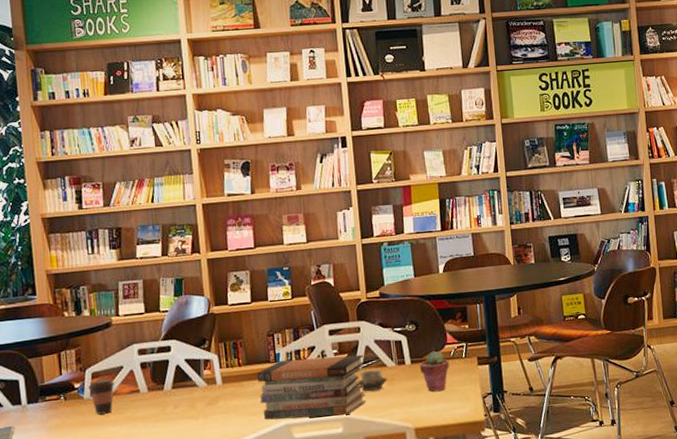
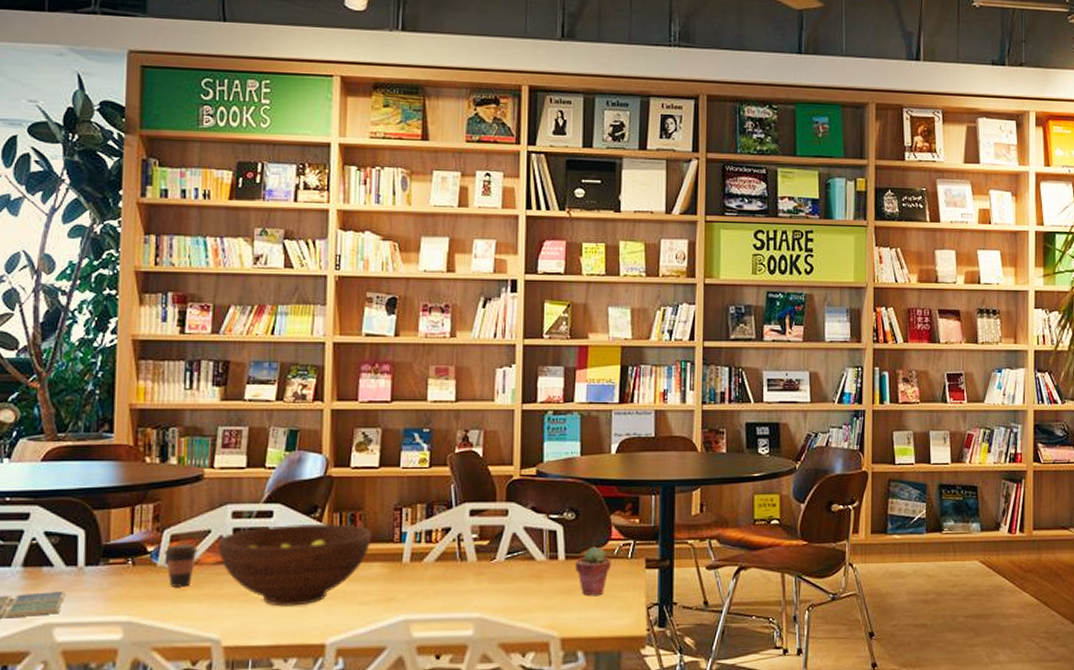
fruit bowl: none [130,351,253,423] -> present [218,523,372,607]
book stack: present [257,354,366,420] -> none [376,541,509,615]
cup: present [356,369,388,391] -> none [496,562,535,588]

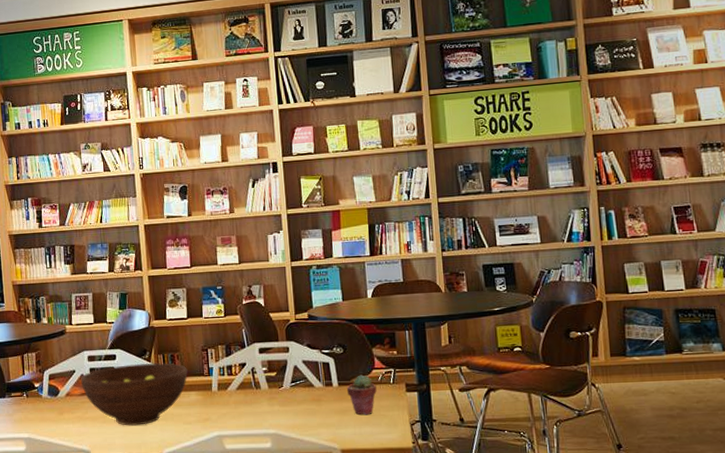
coffee cup: present [165,544,198,587] -> none [46,381,68,413]

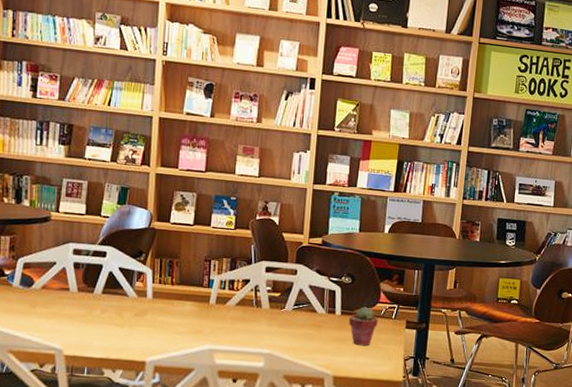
fruit bowl: present [81,363,188,426] -> none [62,264,186,330]

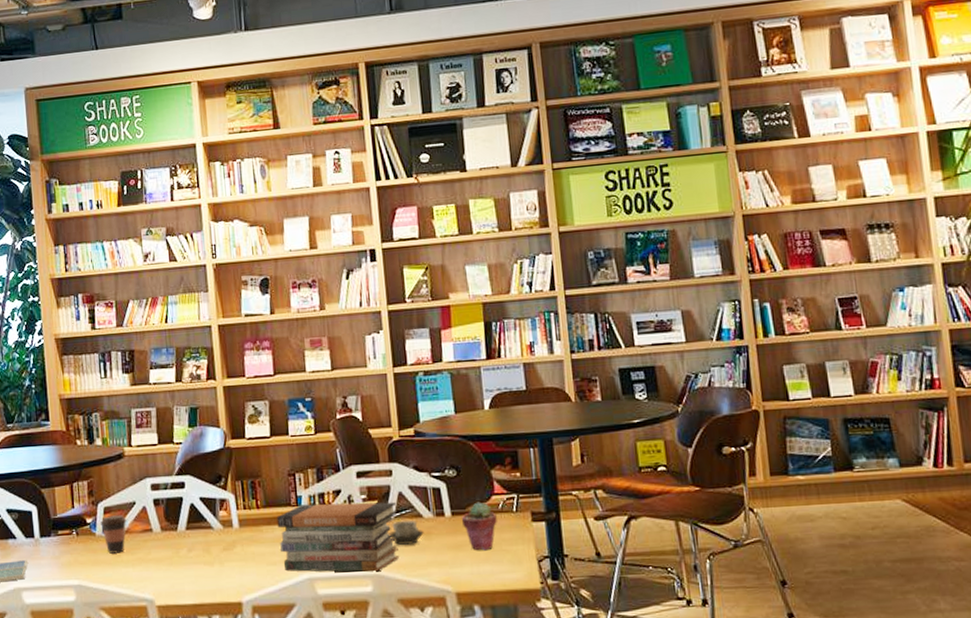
coffee cup: none [19,271,45,305] -> present [100,515,127,554]
book stack: none [188,287,297,352] -> present [276,501,399,573]
cup: none [284,312,316,333] -> present [387,520,424,545]

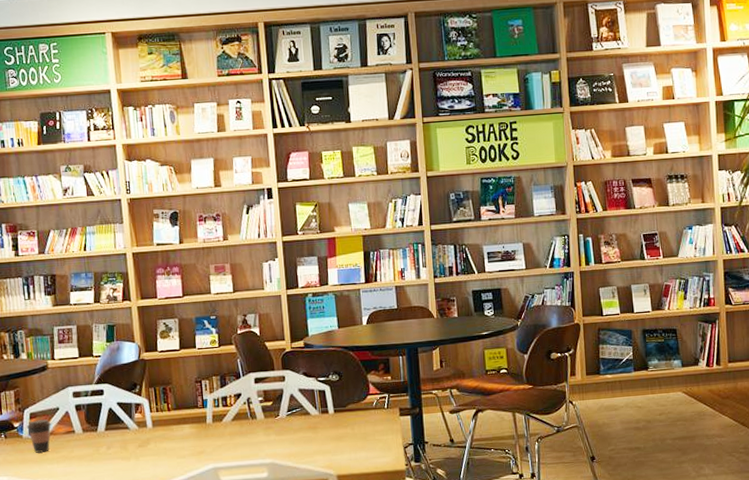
book stack: present [276,501,399,573] -> none [185,402,290,463]
cup: present [387,520,424,545] -> none [280,417,311,438]
potted succulent: present [461,502,497,551] -> none [342,401,372,441]

